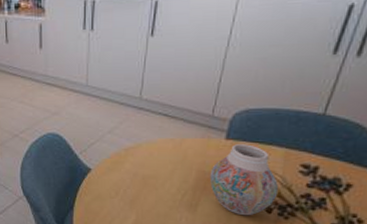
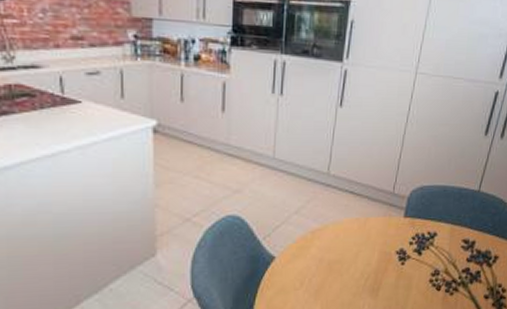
vase: present [209,144,279,216] -> none [390,221,446,296]

